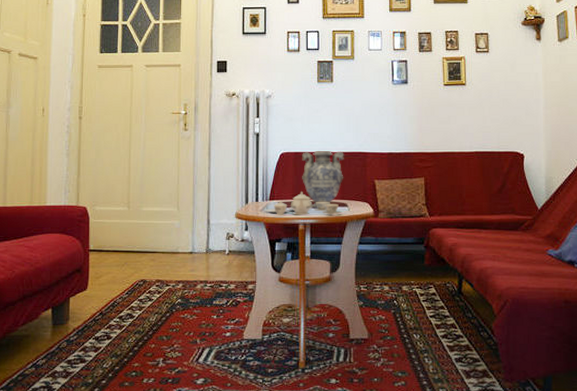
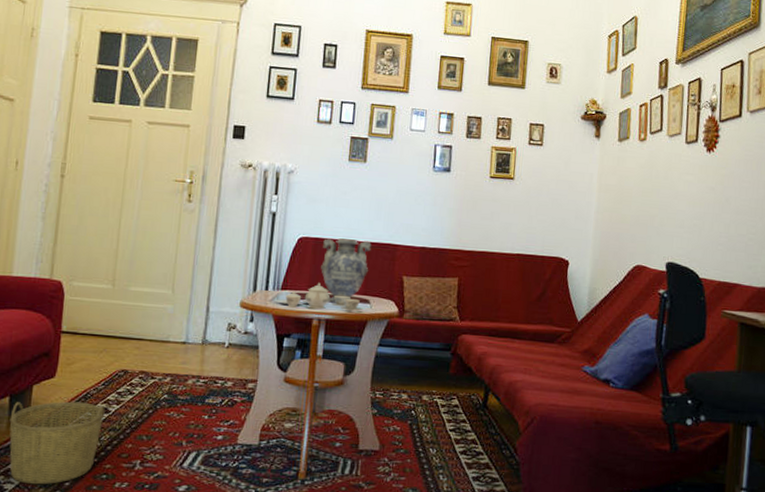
basket: none [53,310,130,384] -> present [9,401,105,485]

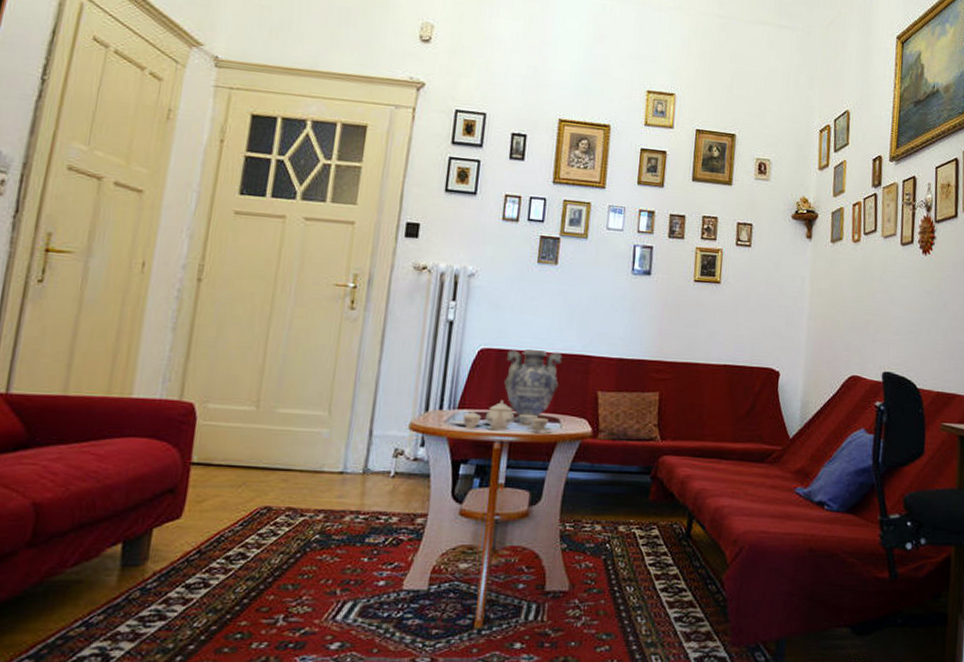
basket: present [9,401,105,485] -> none [119,546,243,650]

